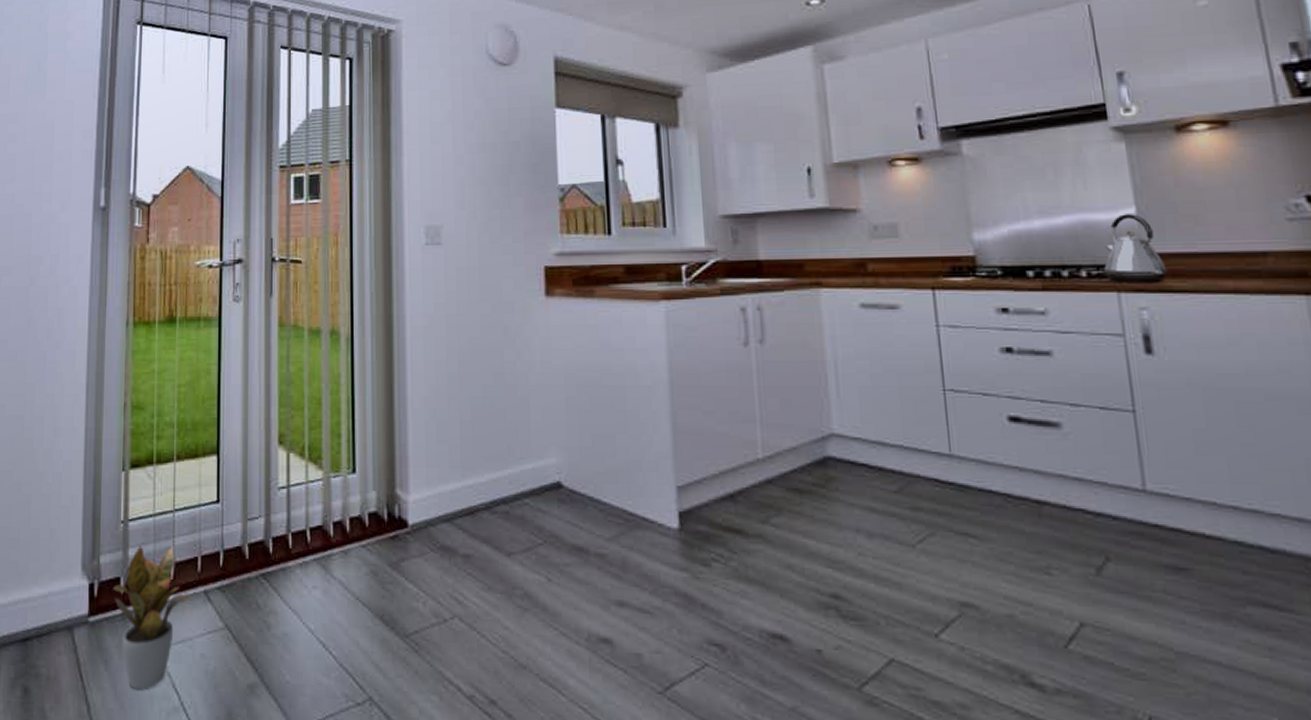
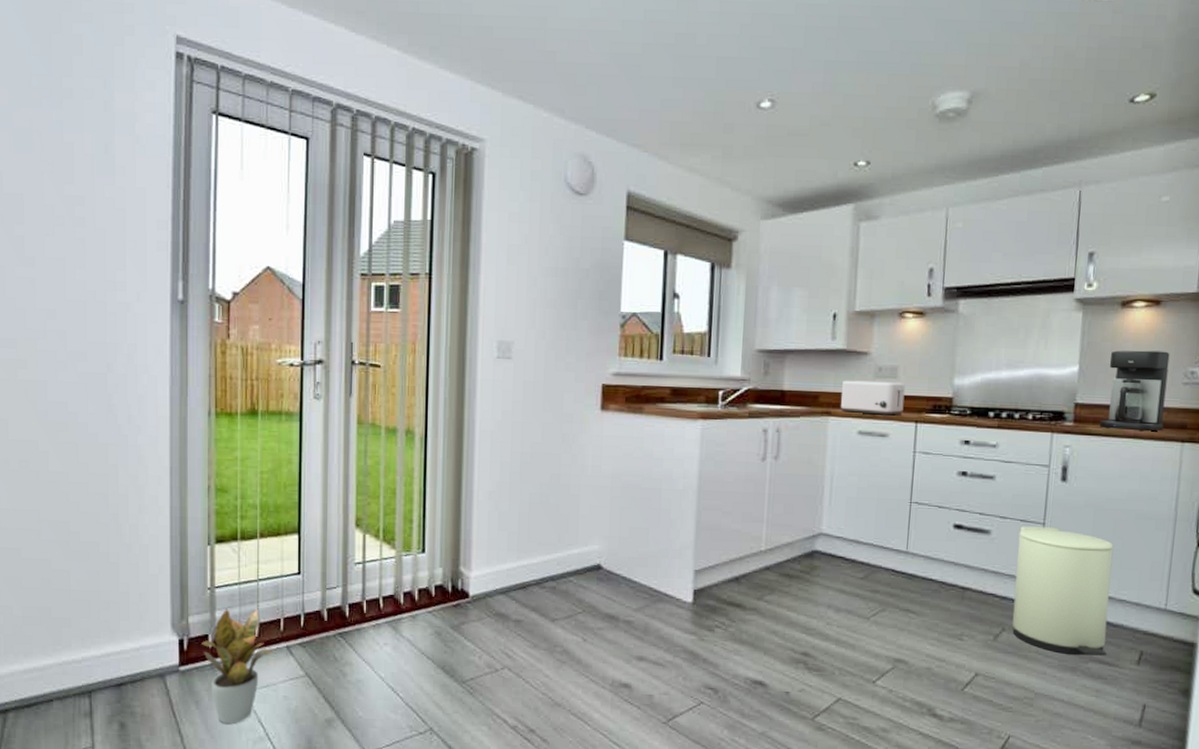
toaster: none [830,242,914,283] -> present [841,380,905,416]
pedal bin: none [1101,415,1271,596] -> present [1012,526,1114,656]
kettle: present [1104,214,1167,284] -> none [1046,371,1091,428]
coffee maker: none [1175,181,1274,284] -> present [1100,350,1170,432]

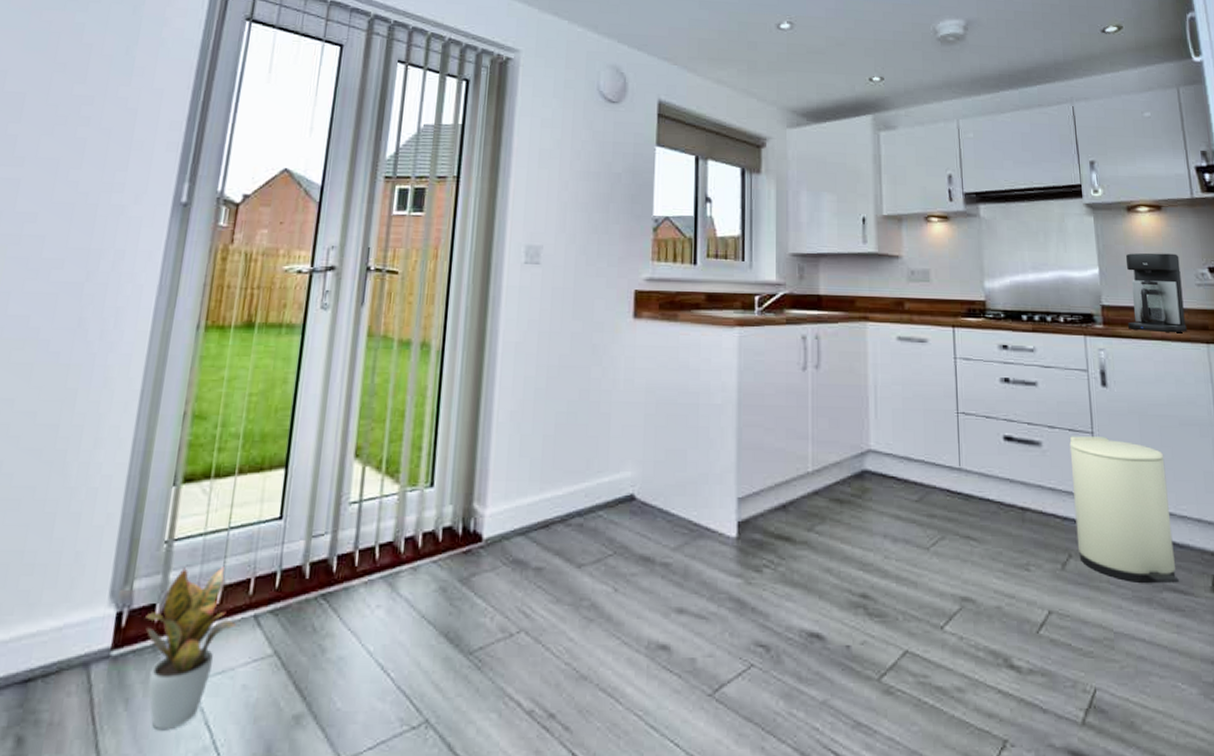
toaster: present [841,380,905,416] -> none [876,284,939,320]

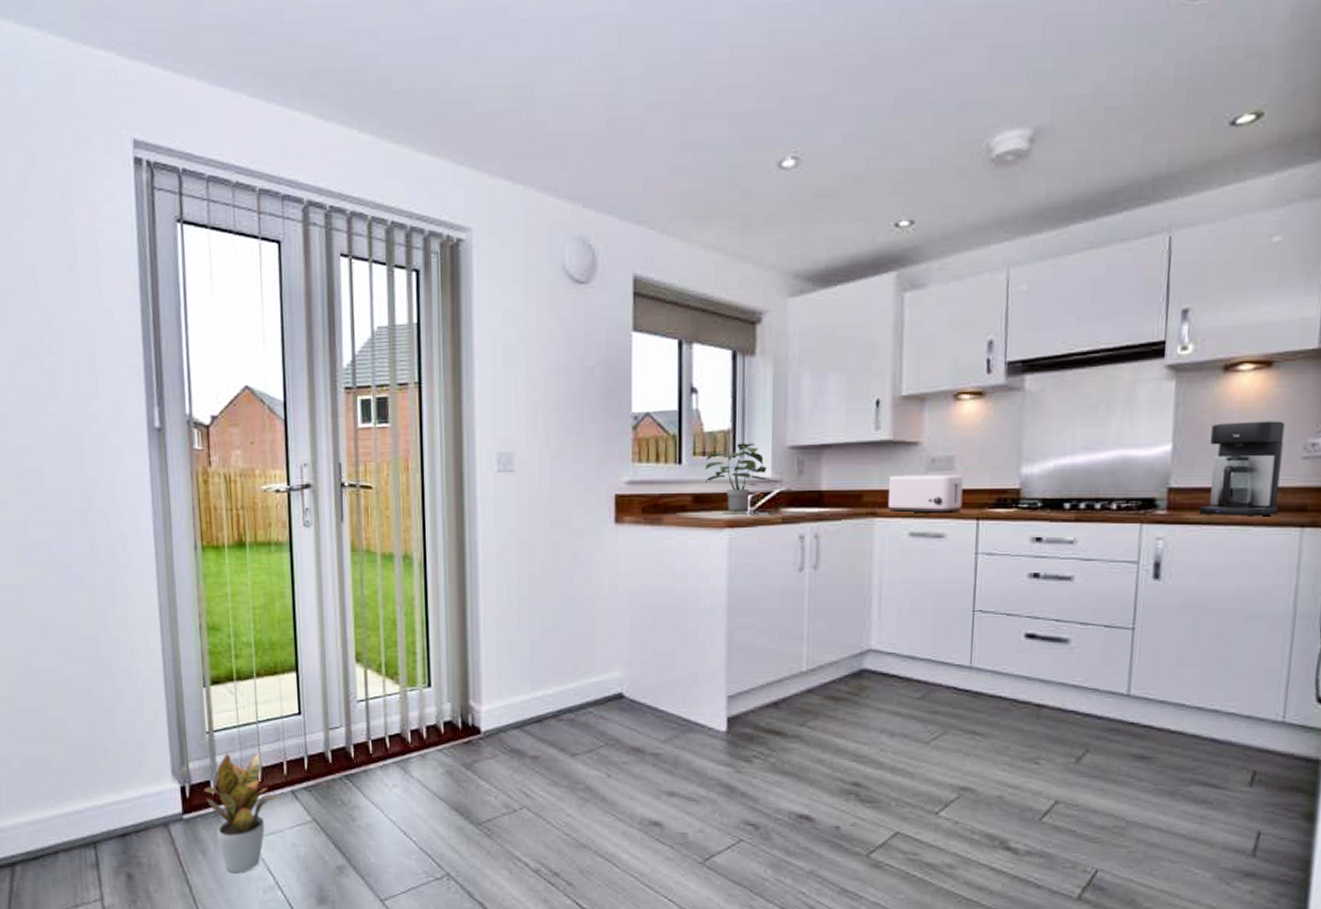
potted plant: none [717,248,777,311] -> present [704,443,772,512]
toaster: none [876,284,939,320] -> present [888,474,964,513]
pedal bin: present [1069,436,1179,583] -> none [1097,632,1219,777]

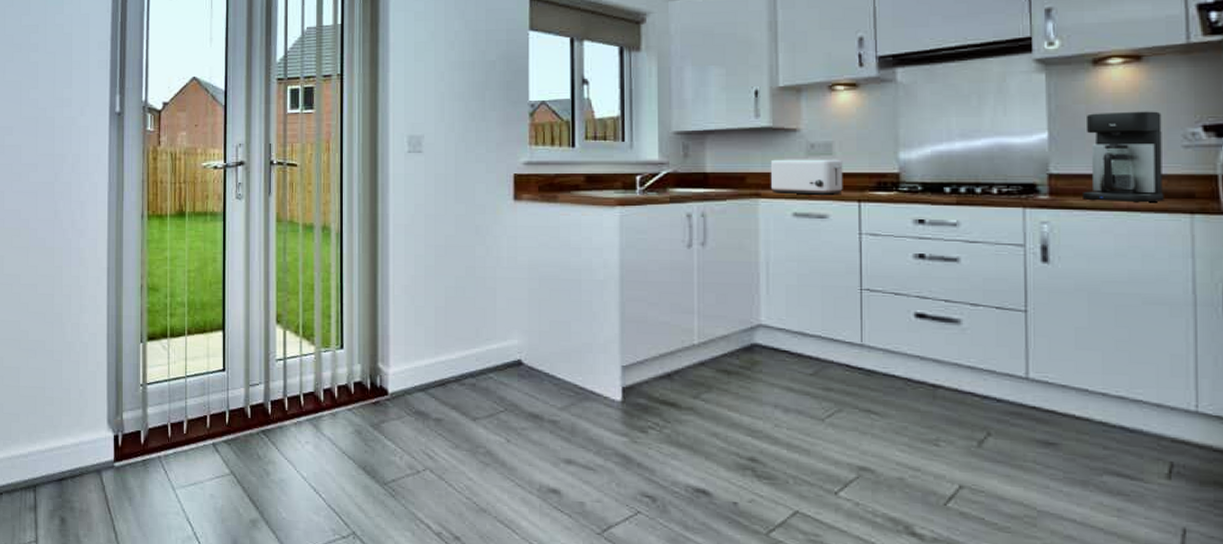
potted plant: present [204,753,279,873] -> none [135,405,201,522]
potted plant: present [704,443,772,512] -> none [596,128,659,191]

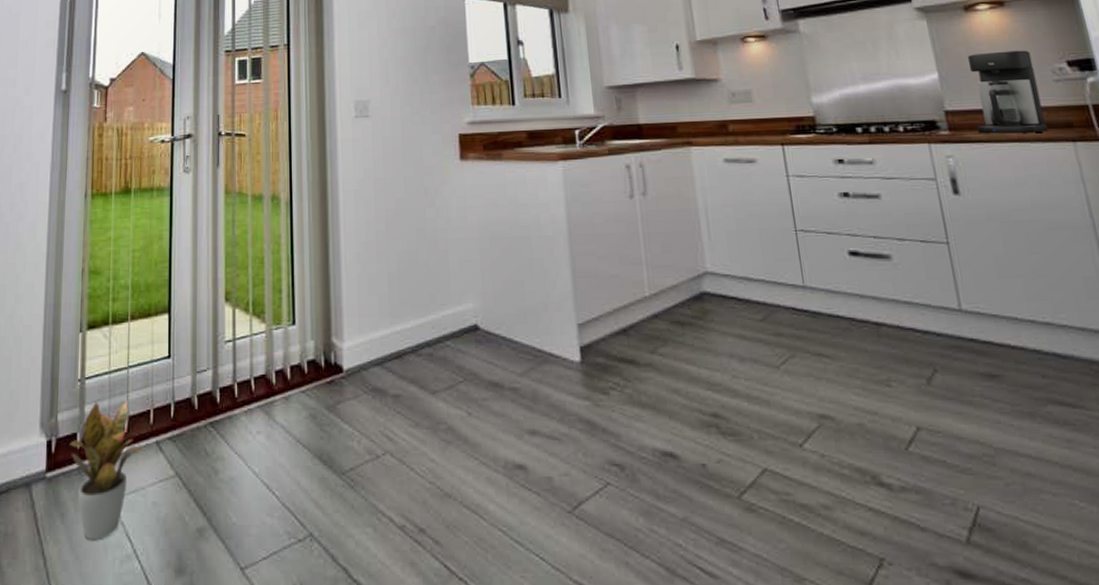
potted plant: none [135,405,201,522] -> present [70,400,143,541]
toaster: present [770,159,843,195] -> none [697,105,766,141]

